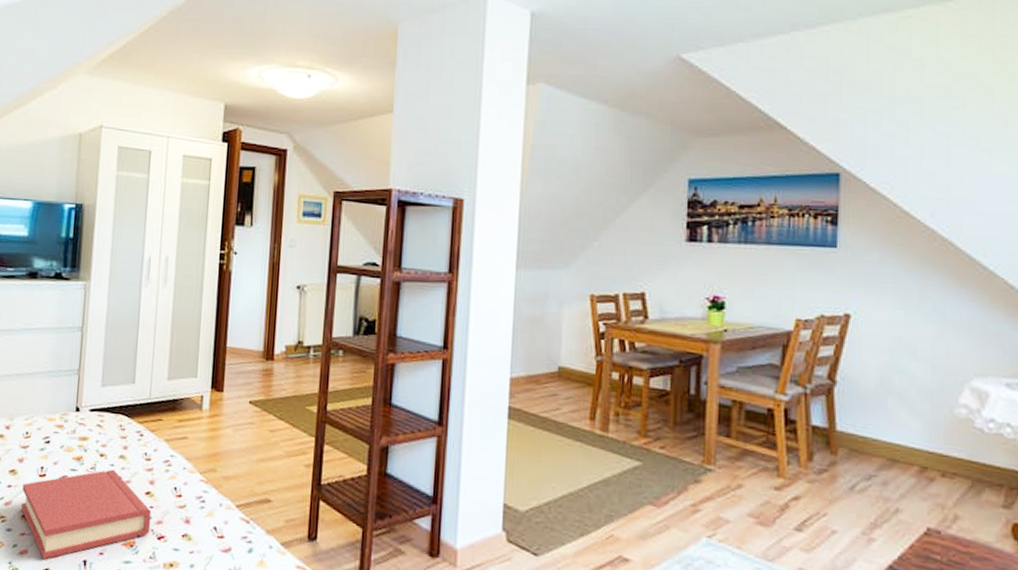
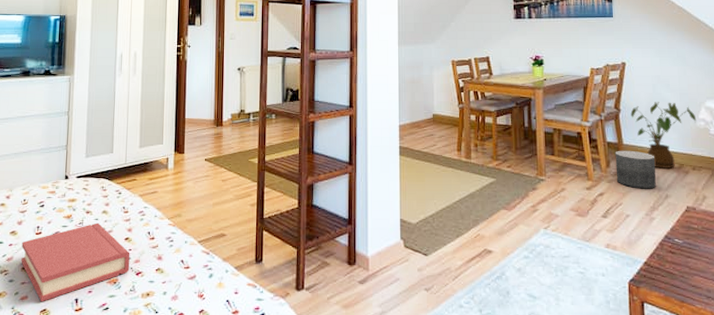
planter: none [821,438,884,498] -> present [615,150,656,189]
house plant: none [851,374,955,472] -> present [630,102,697,169]

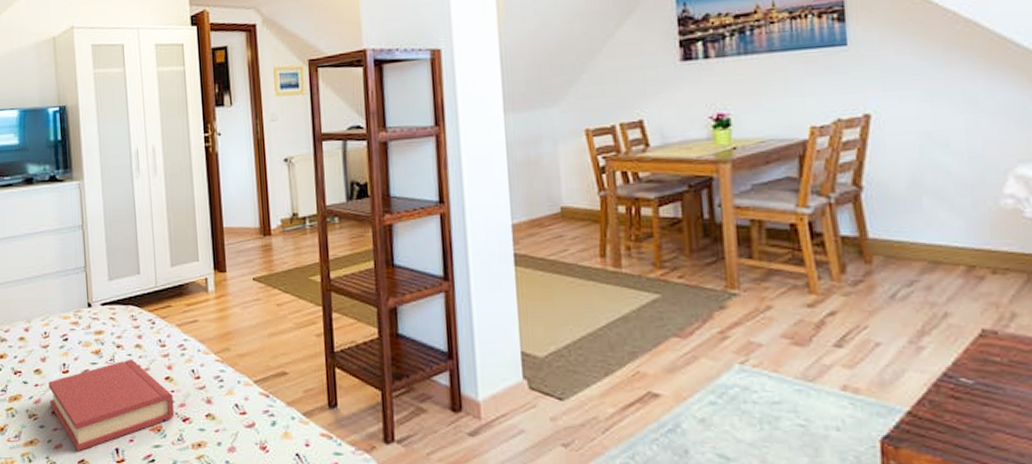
planter: present [615,150,656,189] -> none [854,247,926,305]
house plant: present [630,102,697,169] -> none [880,171,999,273]

